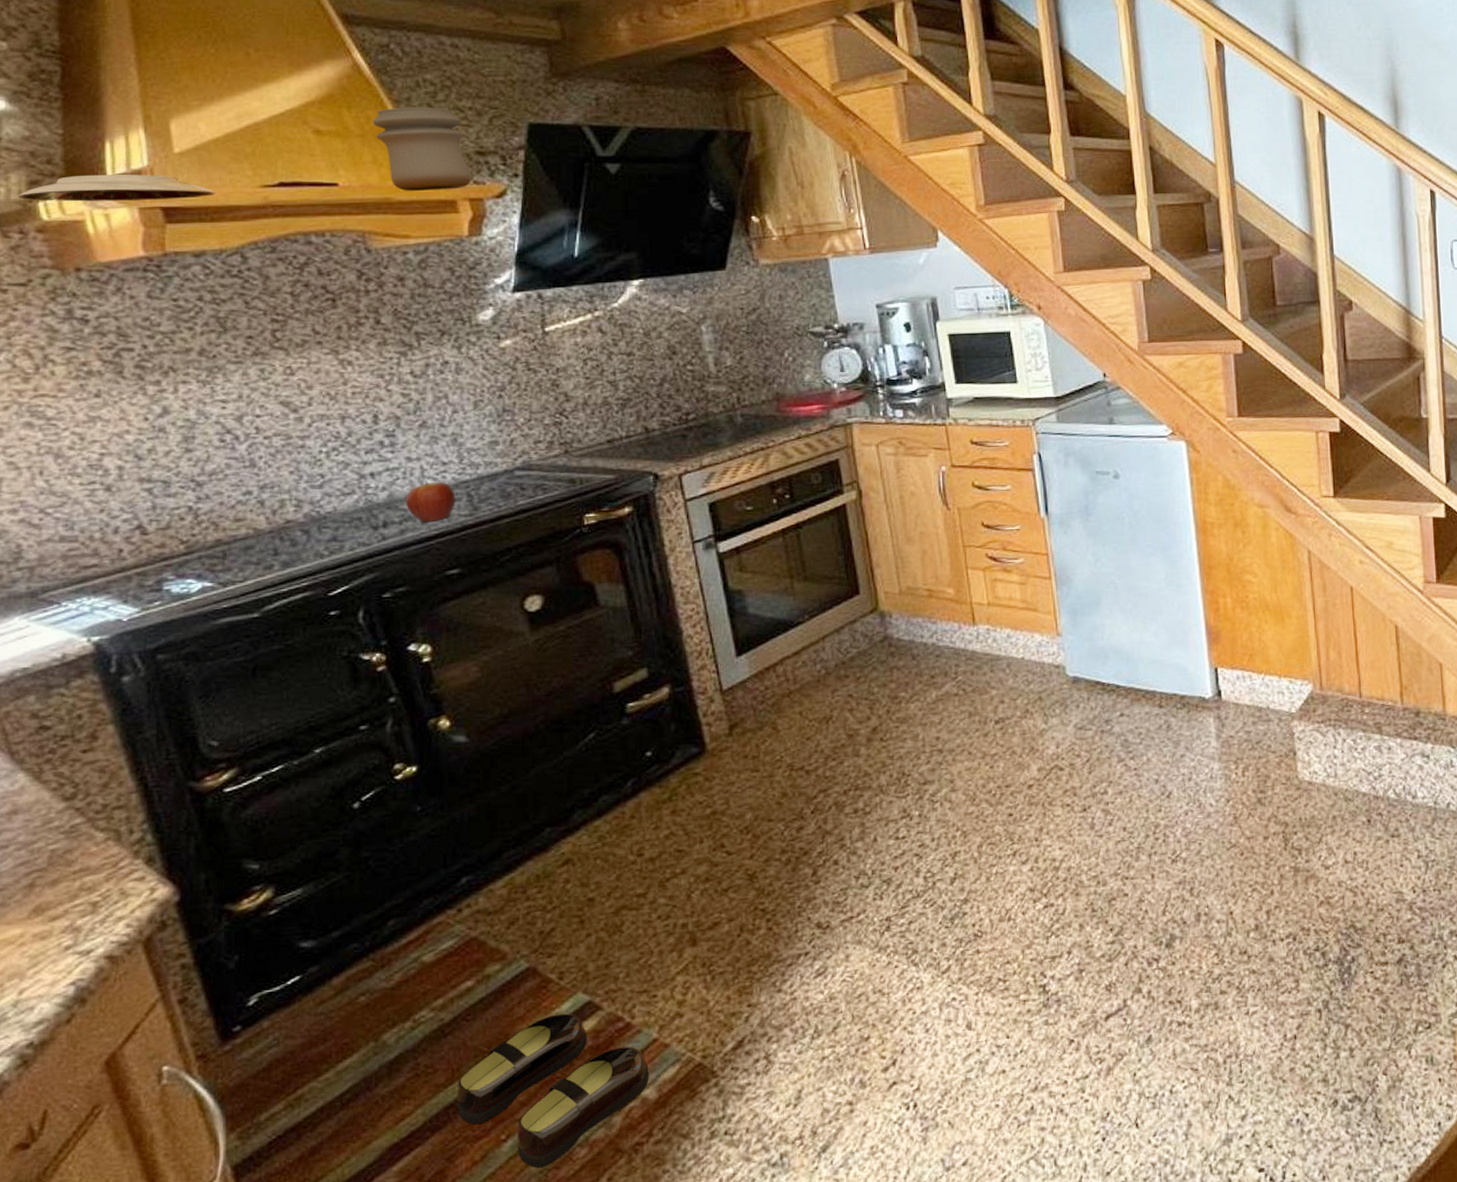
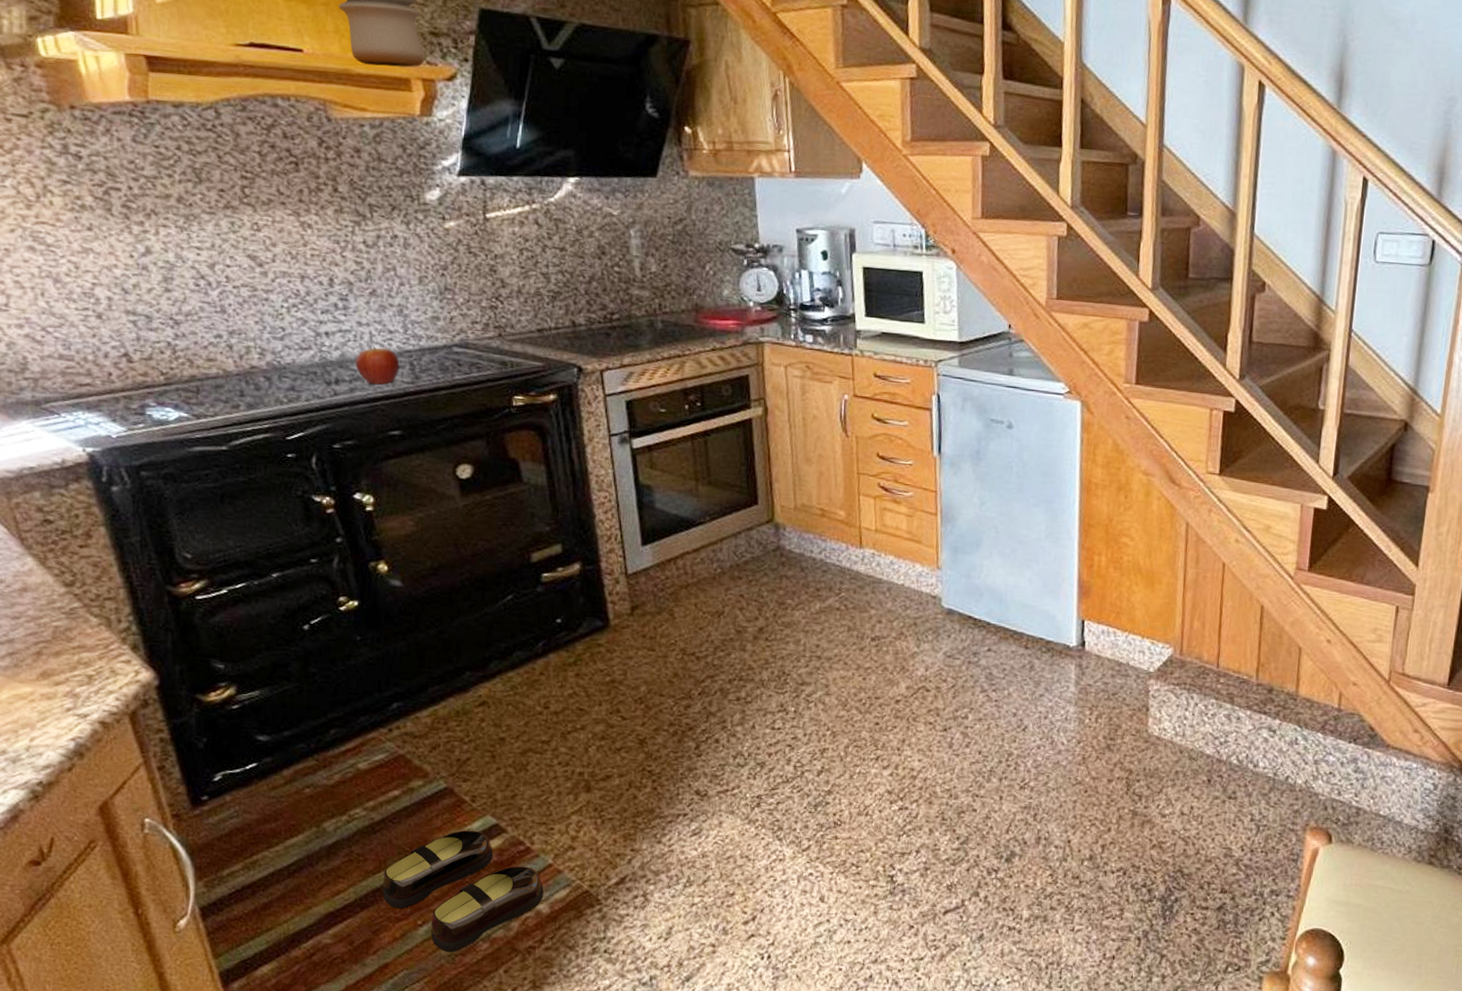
decorative plate: present [18,174,216,202] -> none [20,15,193,50]

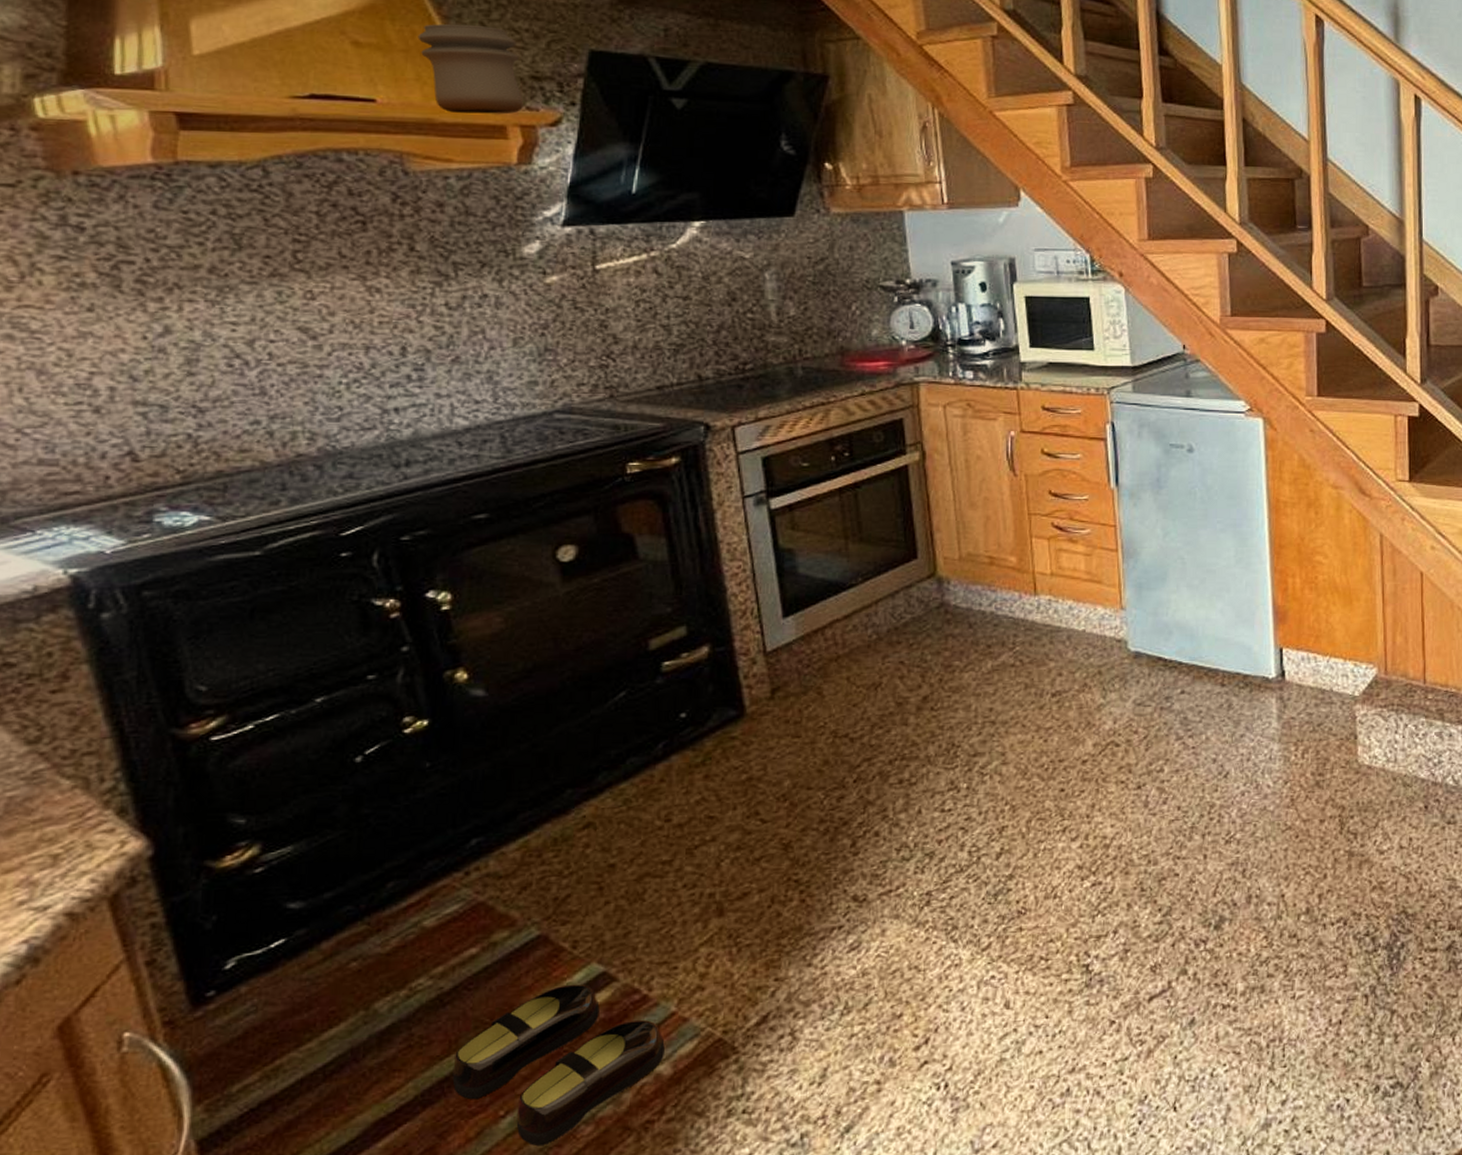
fruit: present [355,346,400,386] -> none [431,419,488,464]

